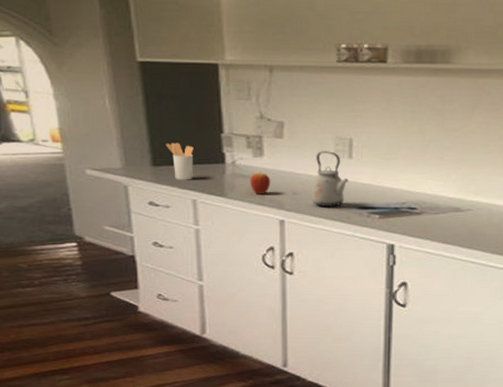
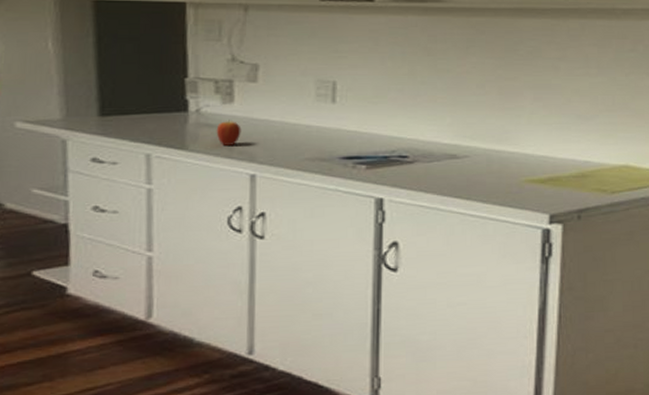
utensil holder: present [165,142,194,180] -> none [117,89,151,132]
kettle: present [311,150,349,207] -> none [288,94,331,158]

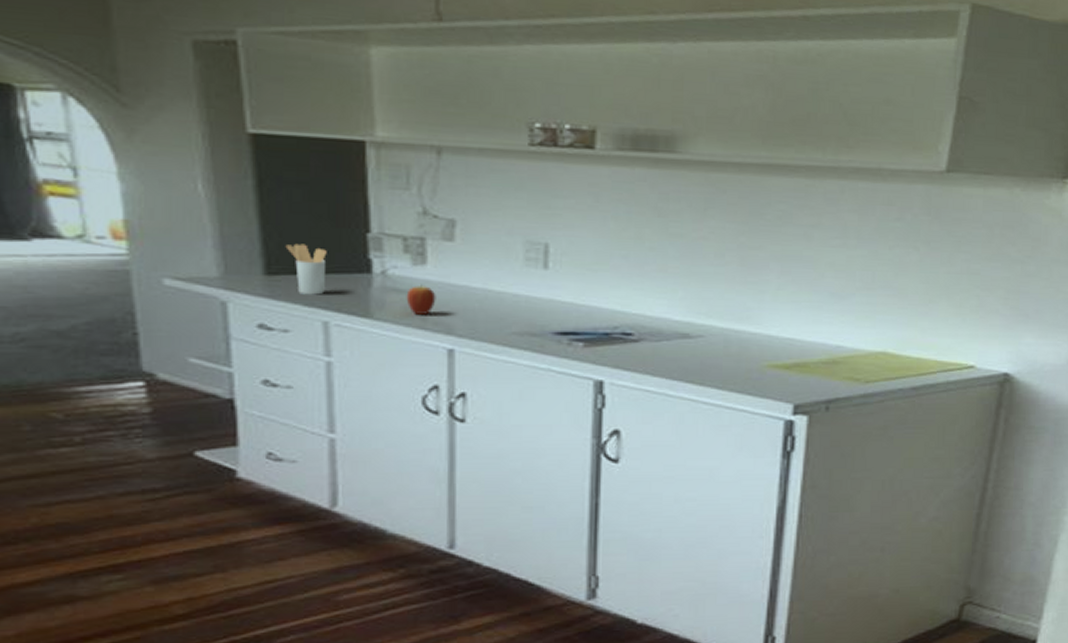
utensil holder: none [117,89,151,132] -> present [285,243,327,295]

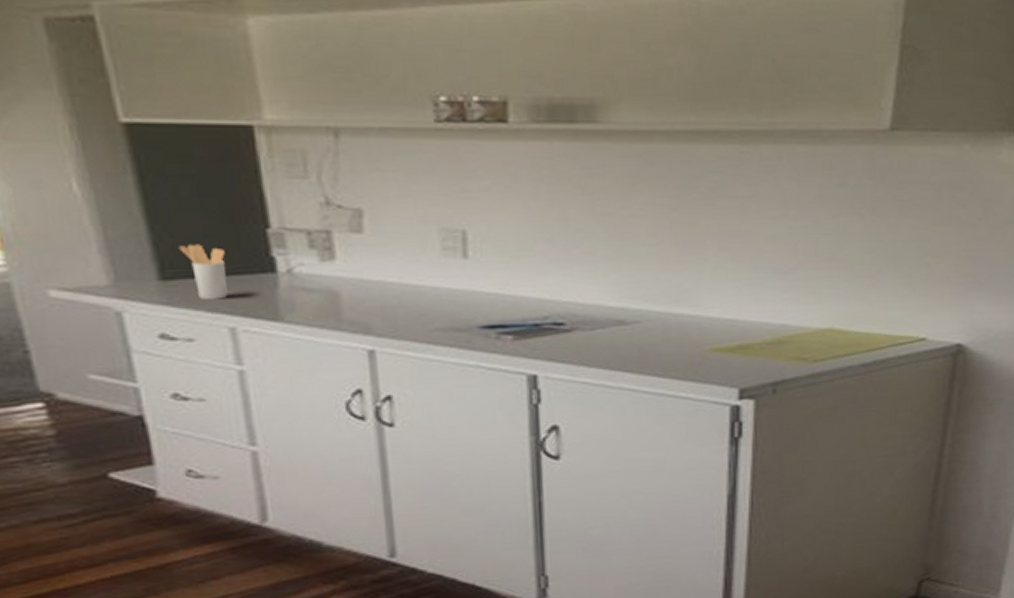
fruit: present [406,284,436,315] -> none [317,282,350,315]

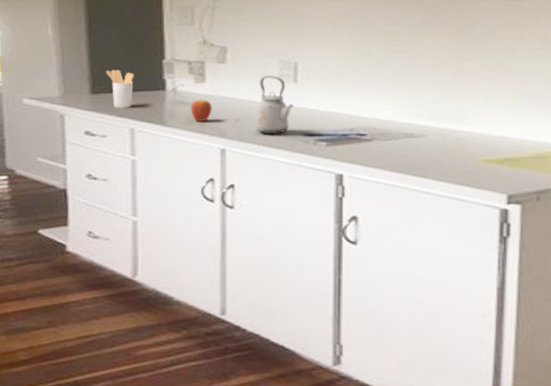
fruit: none [317,282,350,315] -> present [190,98,212,122]
kettle: none [412,247,465,328] -> present [254,74,294,134]

